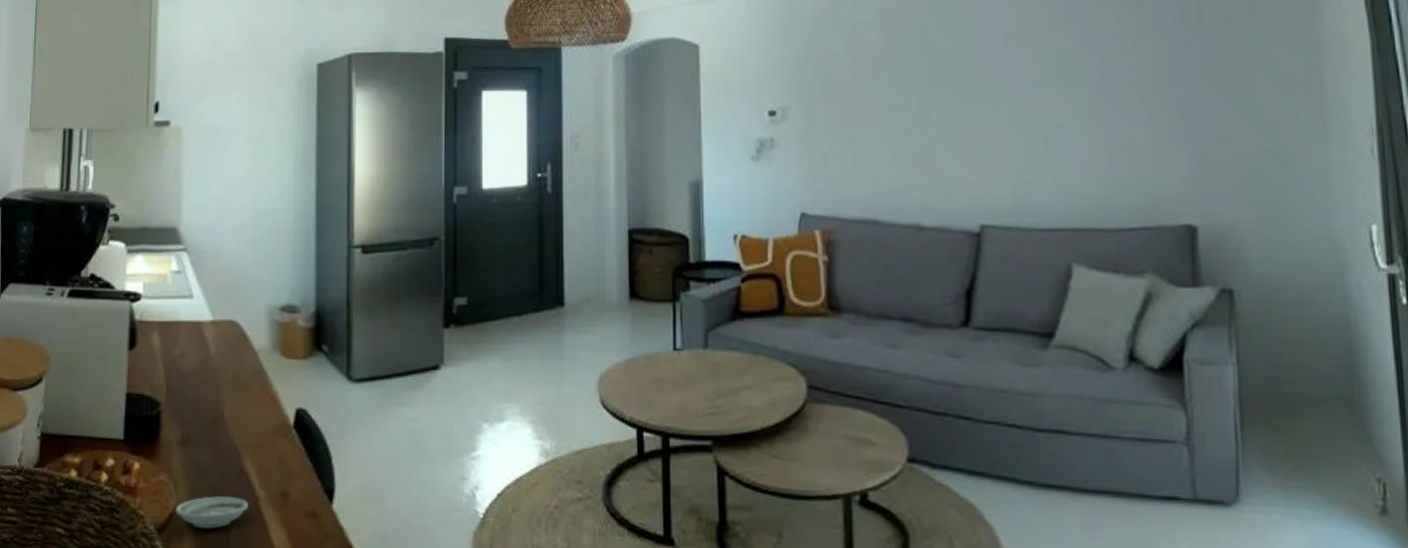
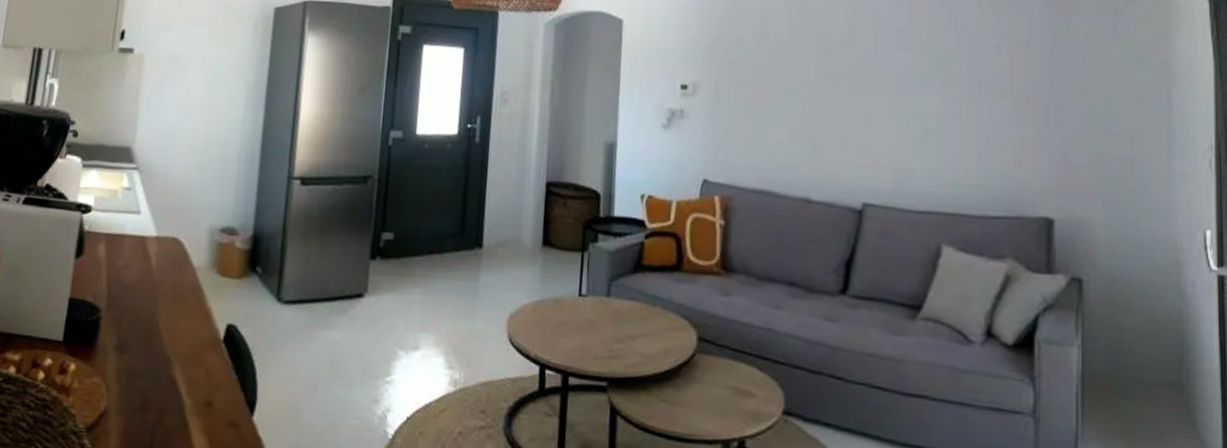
saucer: present [175,495,248,529] -> none [105,400,175,431]

